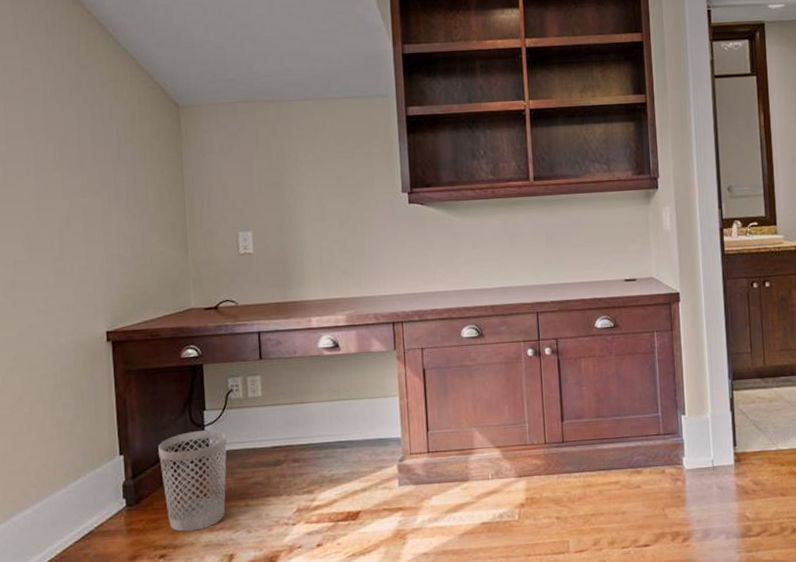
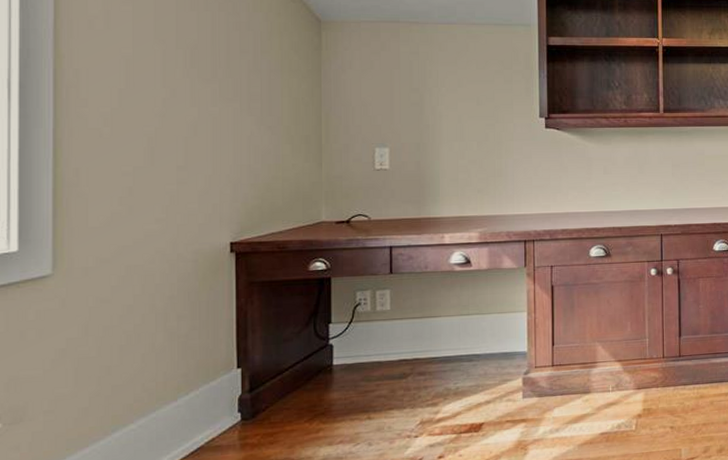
wastebasket: present [158,430,227,532] -> none [279,343,352,446]

